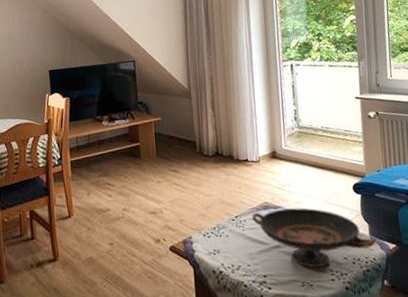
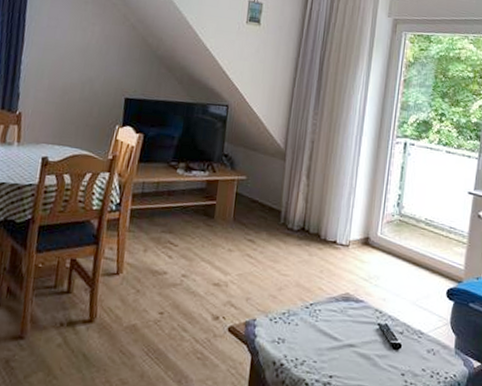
decorative bowl: present [252,208,376,268] -> none [328,302,460,376]

